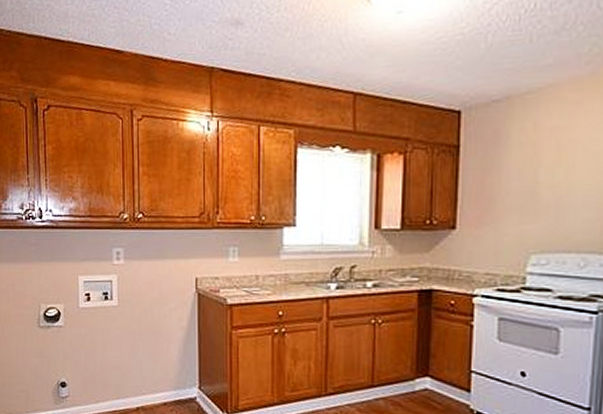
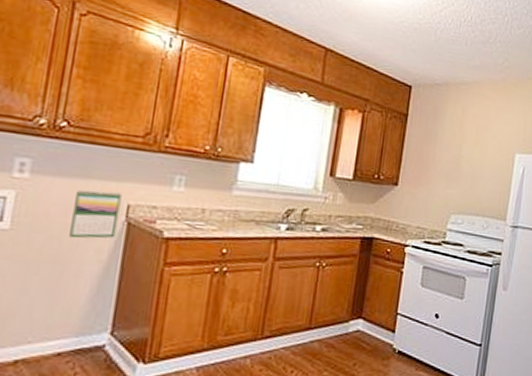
calendar: none [157,269,190,310] -> present [69,189,122,239]

